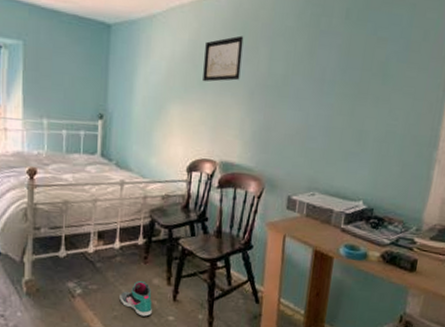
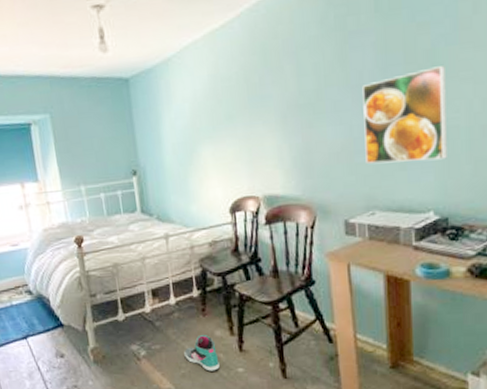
wall art: present [203,35,244,82] -> none [226,58,269,116]
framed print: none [315,77,393,159] -> present [362,66,447,165]

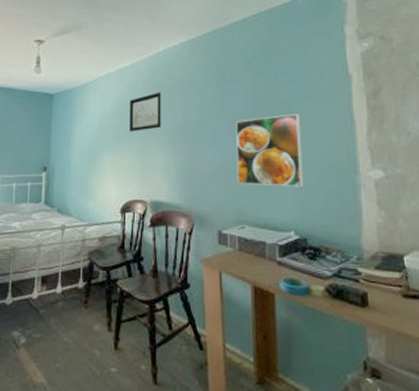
sneaker: present [184,335,220,372] -> none [62,328,94,368]
wall art: none [226,58,269,116] -> present [129,92,161,132]

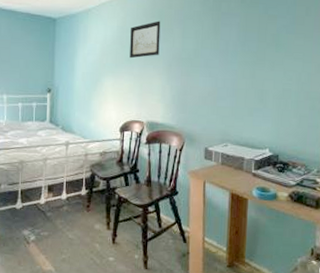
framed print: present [236,114,304,187] -> none [225,47,285,112]

